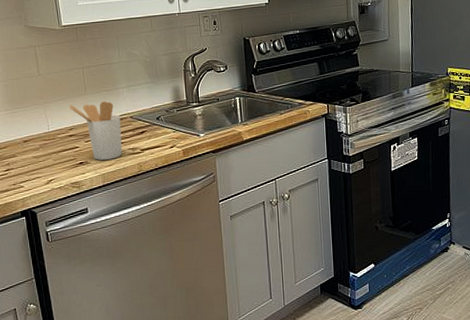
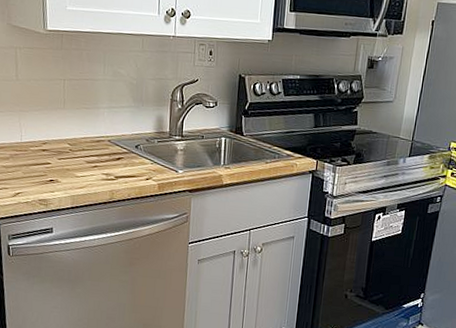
utensil holder: present [69,101,123,160] -> none [45,117,98,182]

